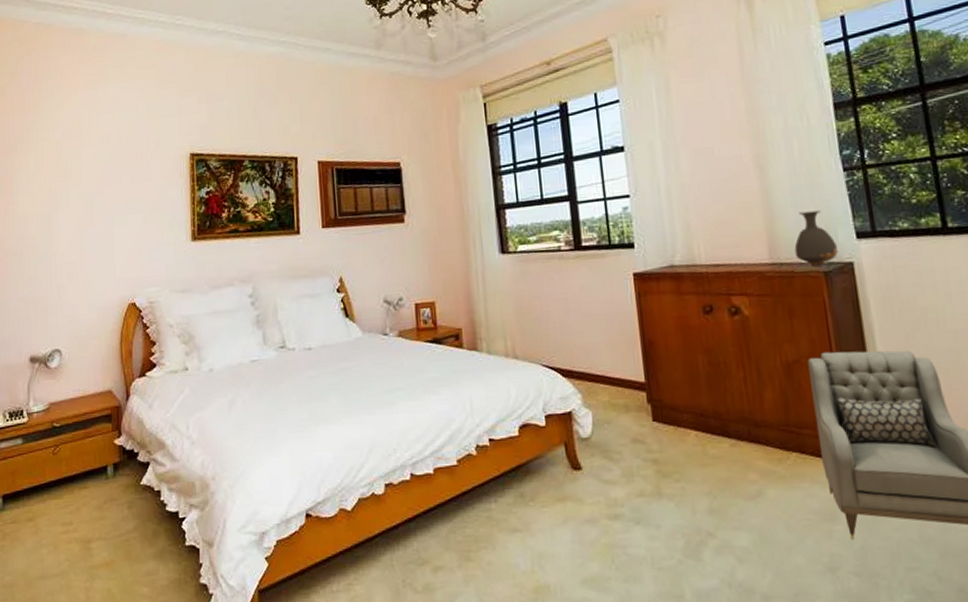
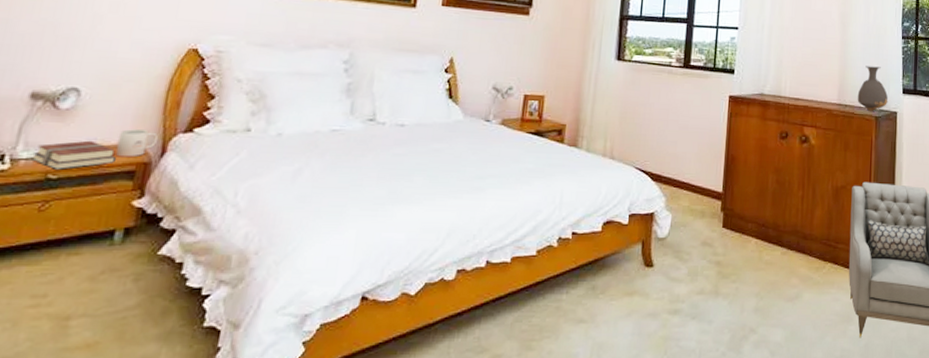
books: none [40,392,97,419] -> present [31,140,117,170]
mug: none [94,378,123,404] -> present [115,129,159,158]

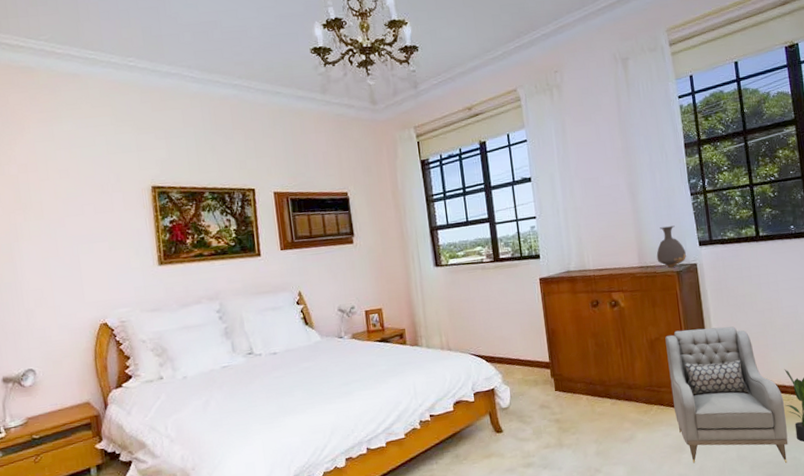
books: present [31,140,117,170] -> none [17,405,76,431]
mug: present [115,129,159,158] -> none [71,391,100,415]

